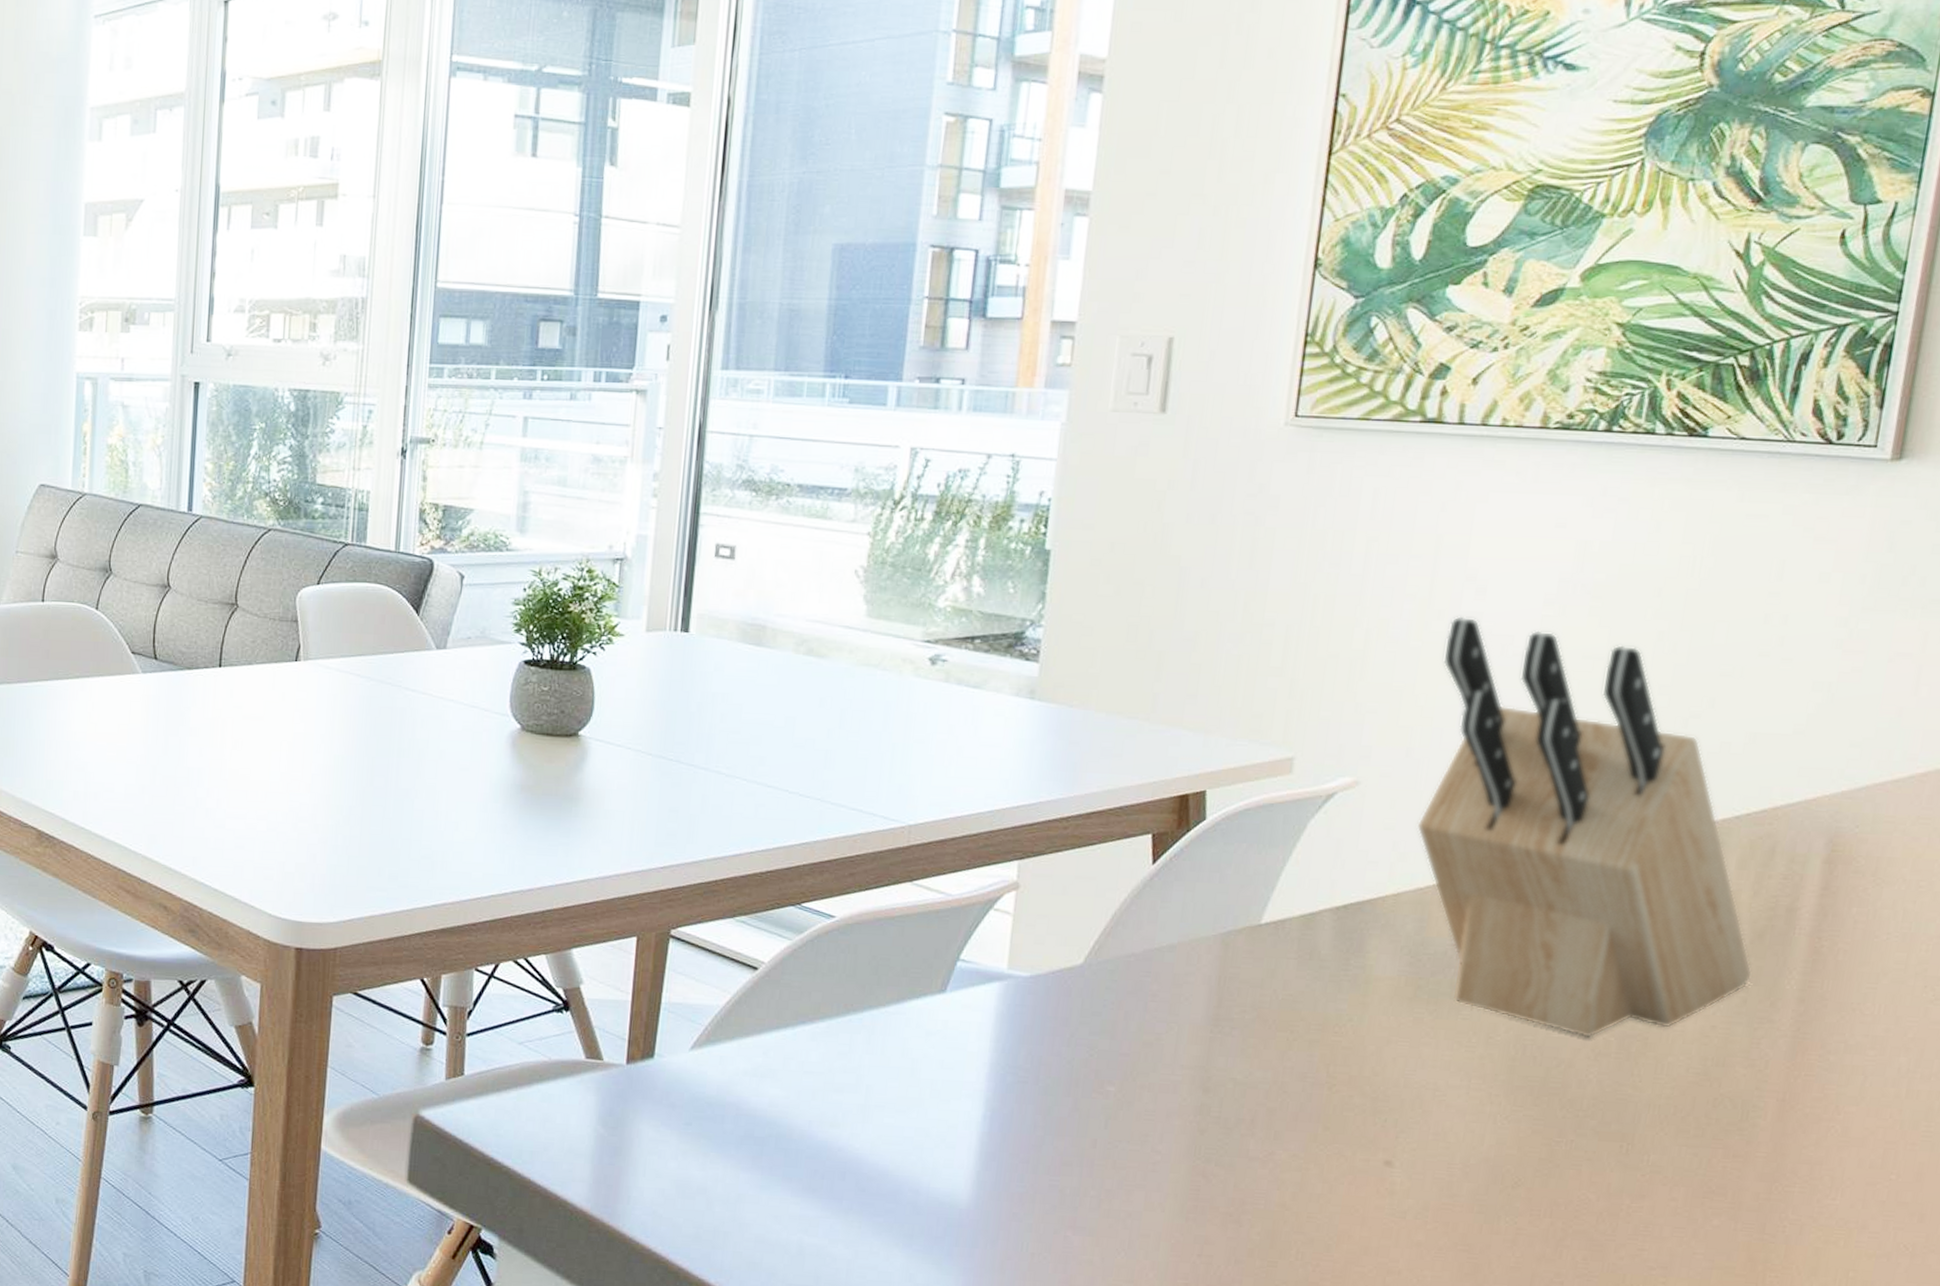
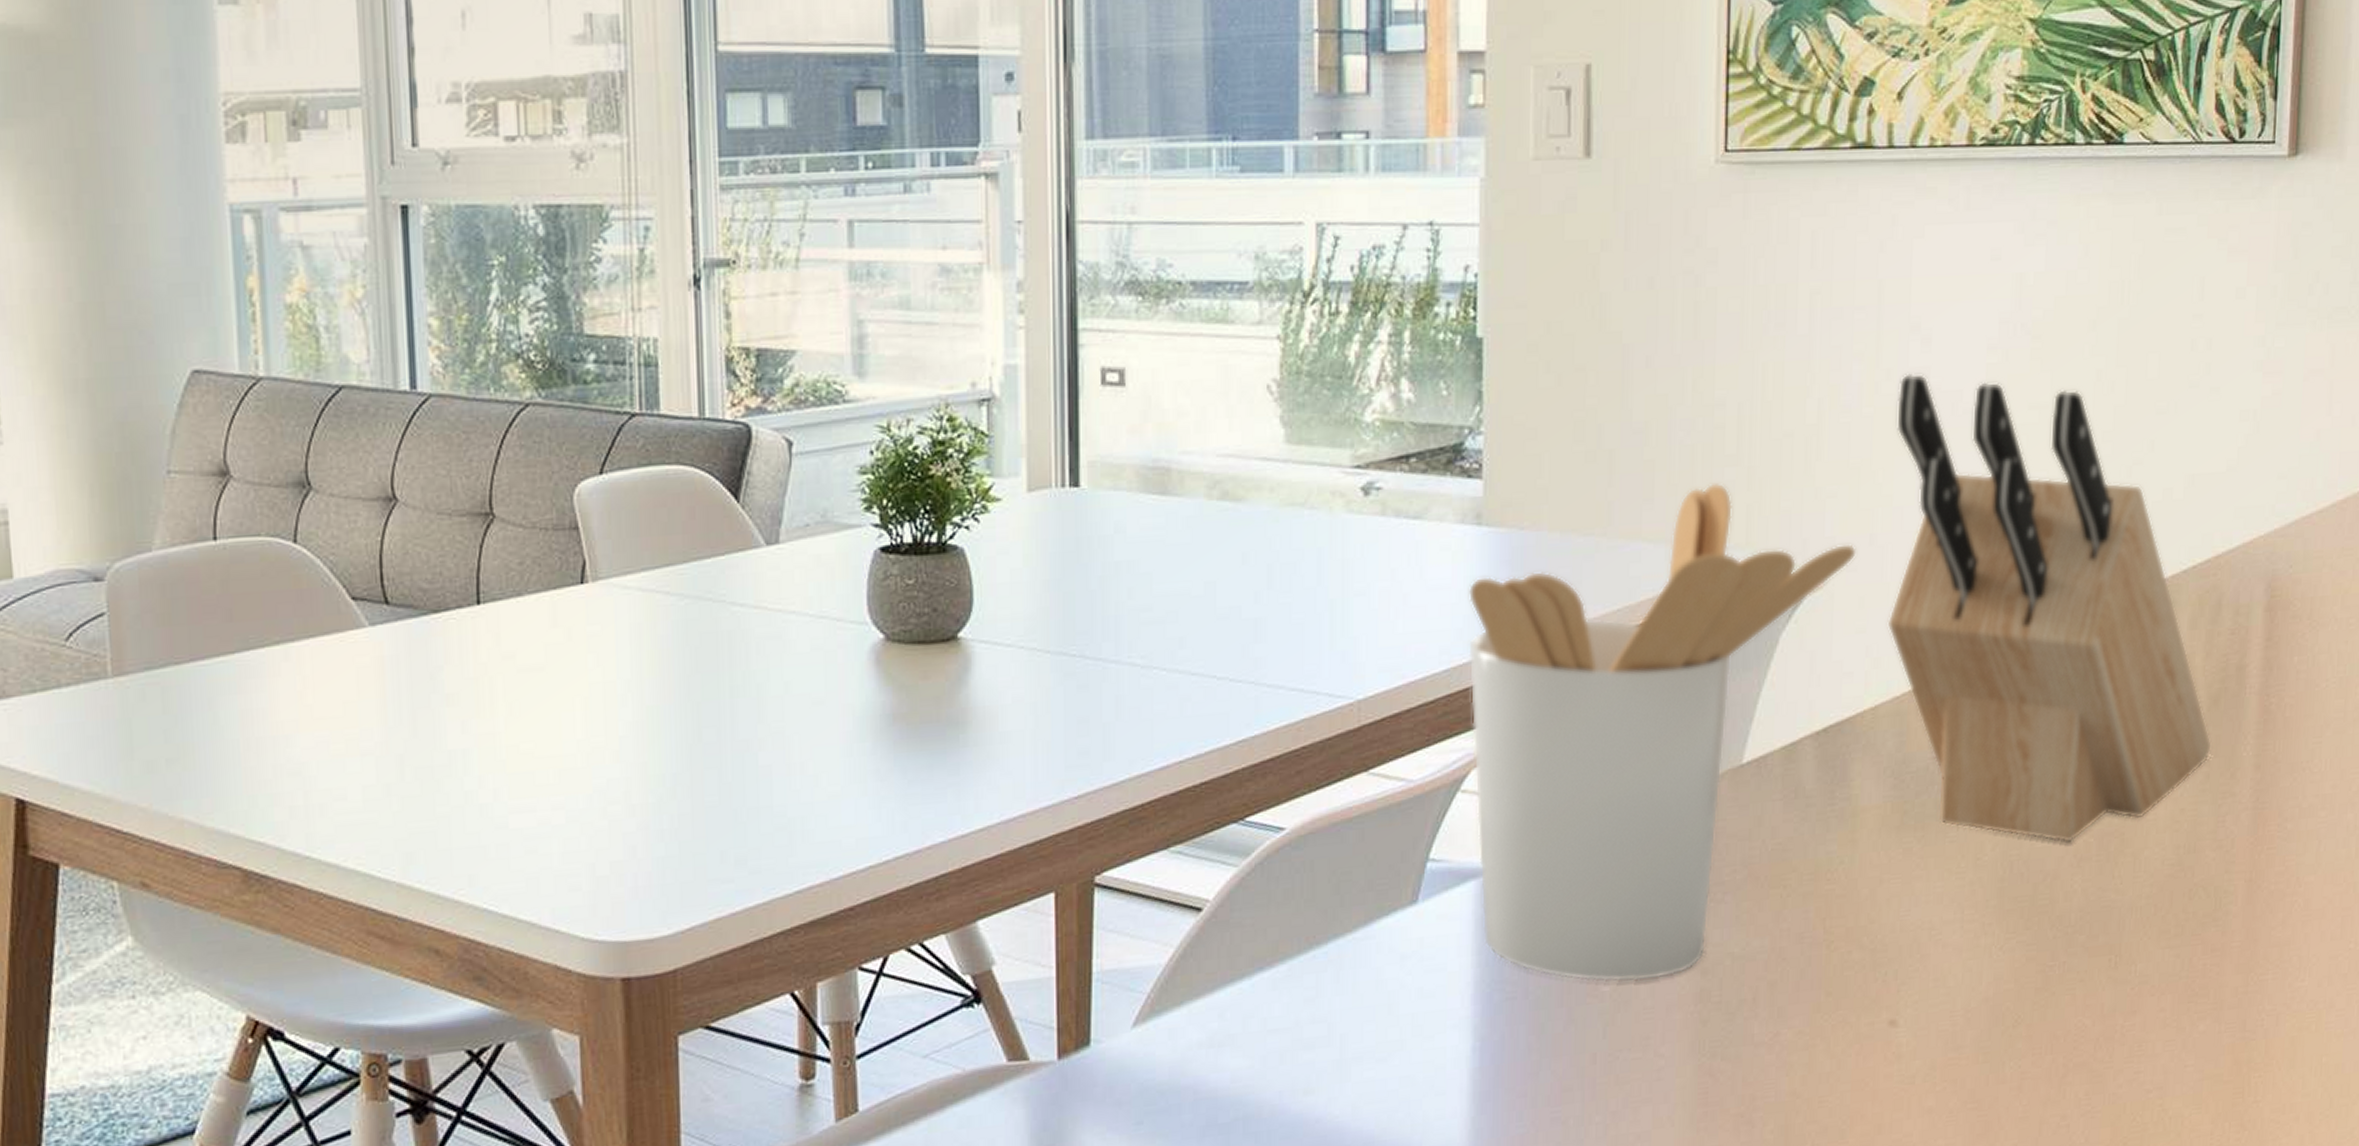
utensil holder: none [1002,688,1392,1089] -> present [1467,482,1856,983]

